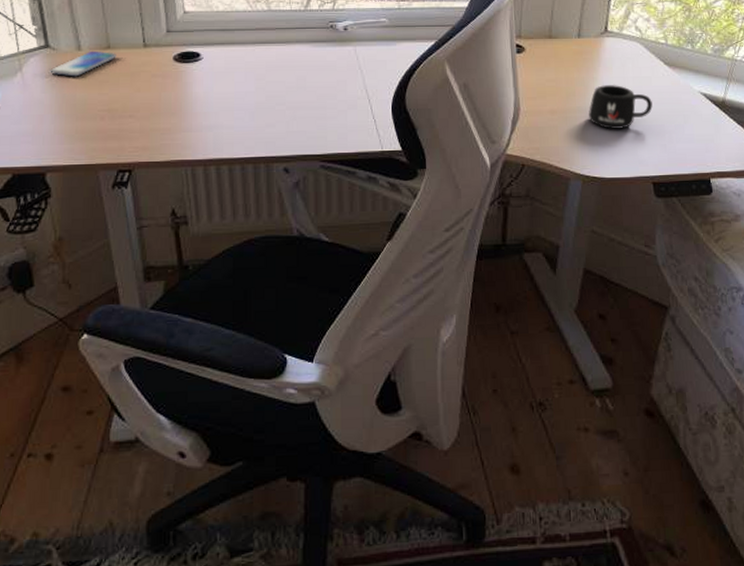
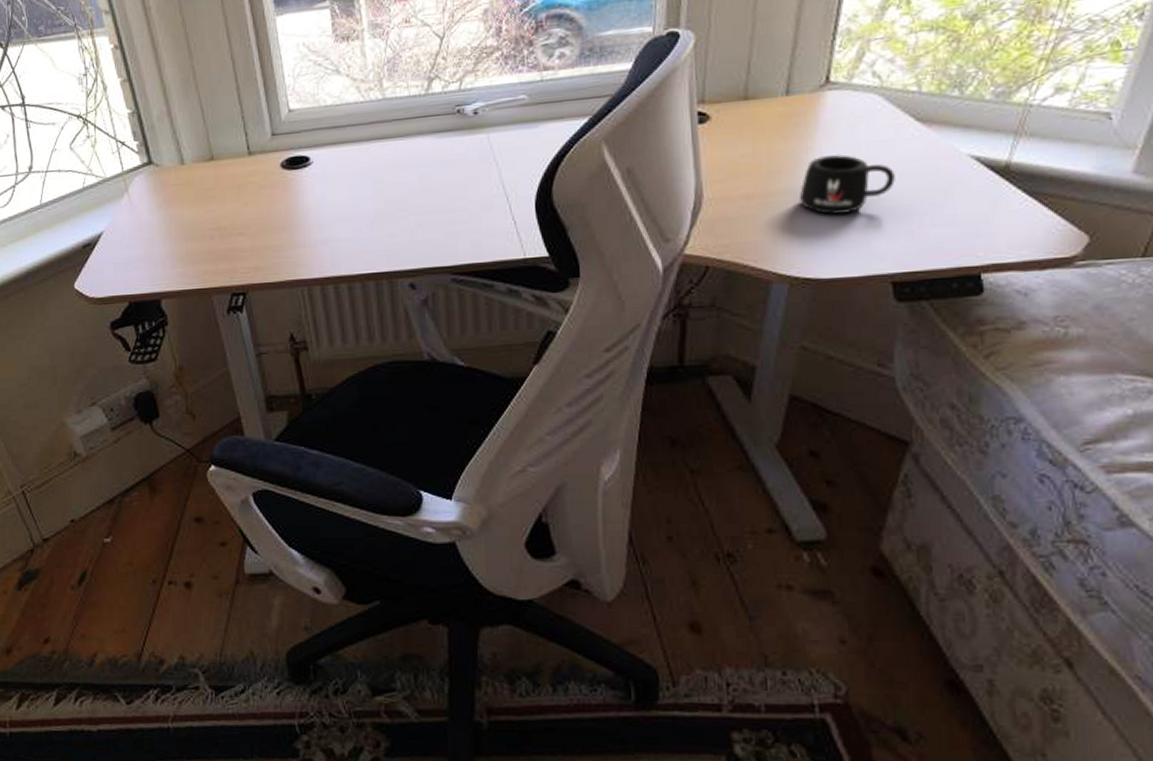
smartphone: present [50,50,116,77] -> none [155,163,221,195]

